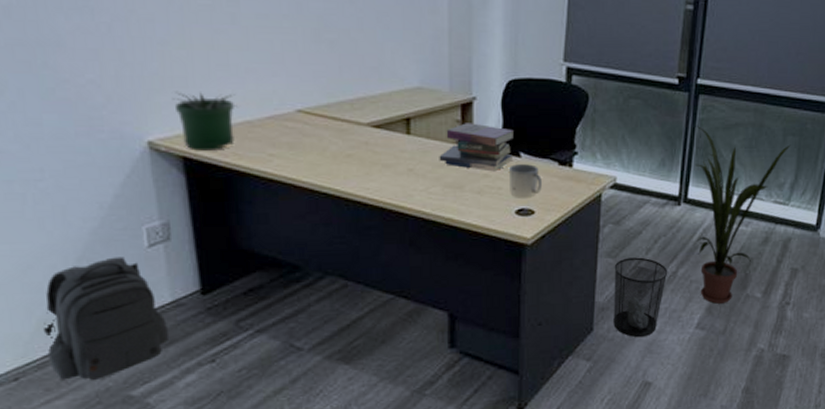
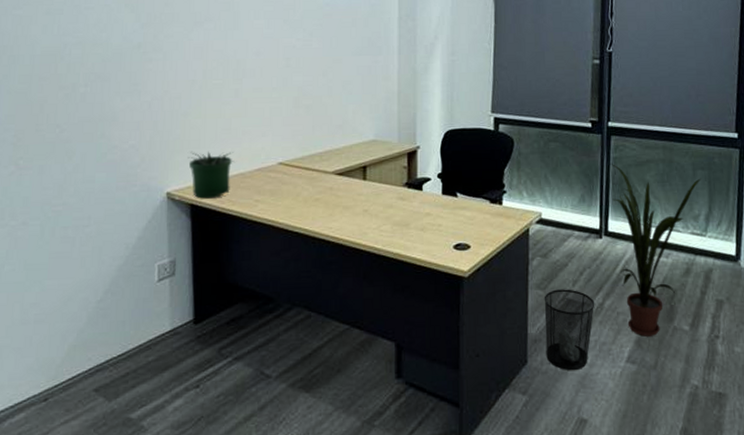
backpack: present [42,256,170,380] -> none [71,290,166,402]
books: present [439,123,514,172] -> none [389,168,452,211]
mug: present [510,164,542,200] -> none [448,203,476,235]

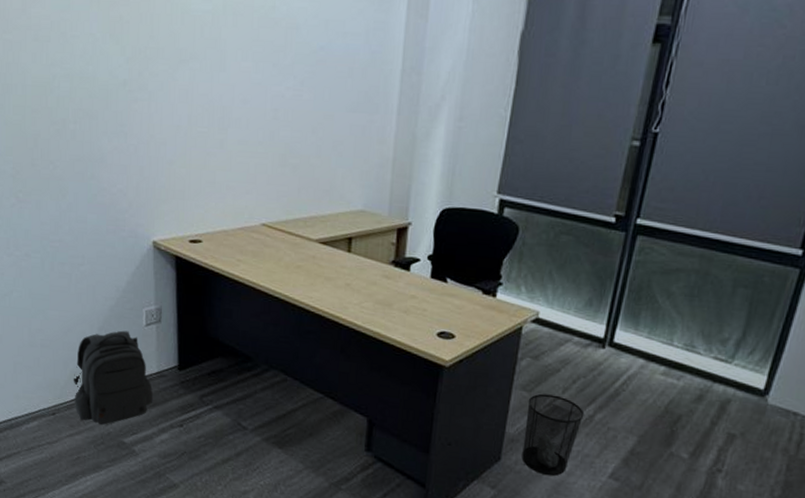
backpack: none [71,290,166,402] -> present [73,330,154,425]
planter: present [187,151,235,199] -> none [172,201,218,253]
house plant: present [610,163,701,337] -> none [617,266,741,458]

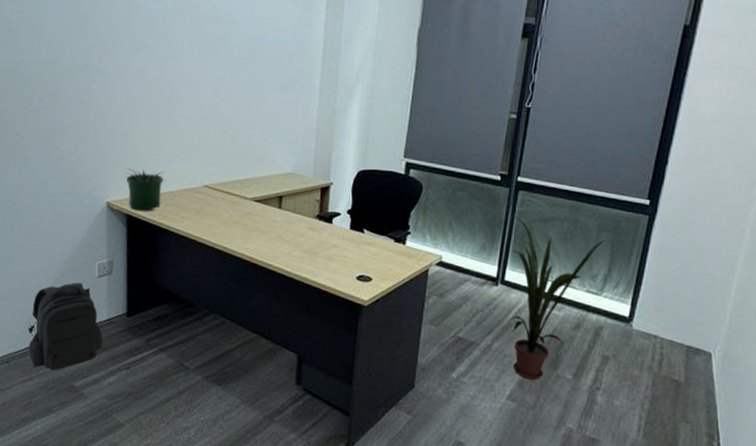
planter: none [172,201,218,253] -> present [125,167,166,211]
waste bin: present [521,393,585,476] -> none [432,327,484,400]
house plant: none [617,266,741,458] -> present [511,216,605,380]

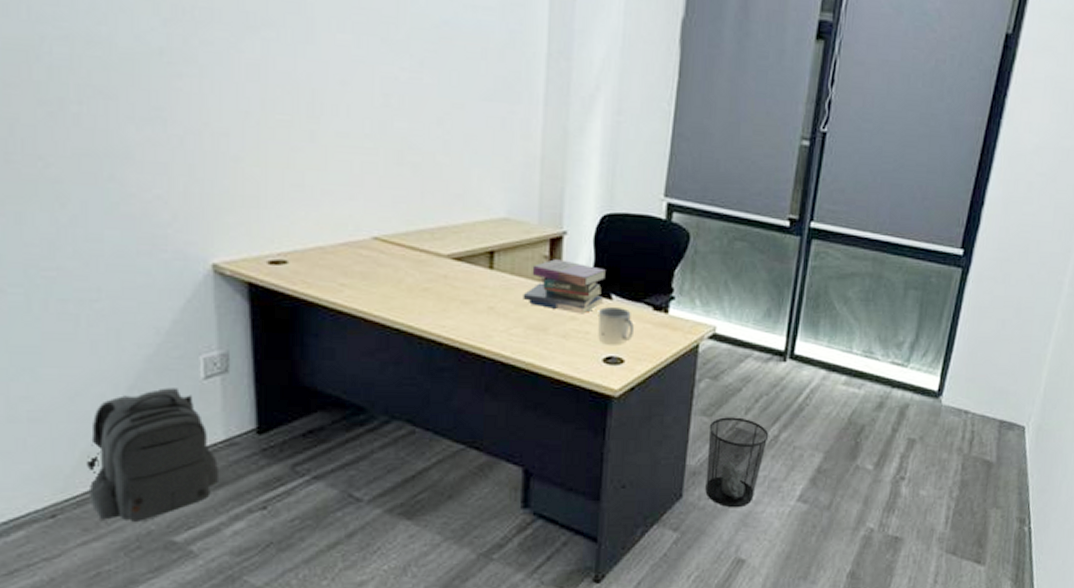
planter: present [125,167,166,211] -> none [241,210,310,277]
books: none [301,202,360,243] -> present [523,259,606,314]
mug: none [353,238,380,268] -> present [598,307,634,347]
waste bin: none [432,327,484,400] -> present [705,417,769,508]
house plant: present [511,216,605,380] -> none [802,272,913,474]

